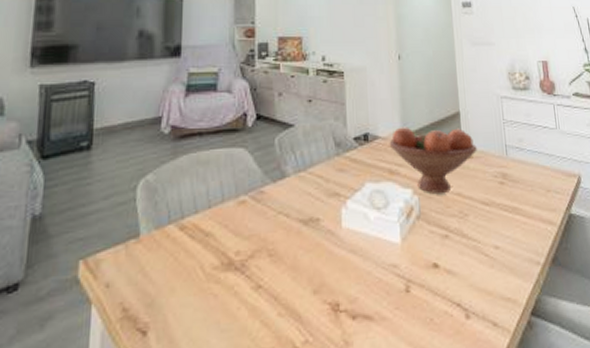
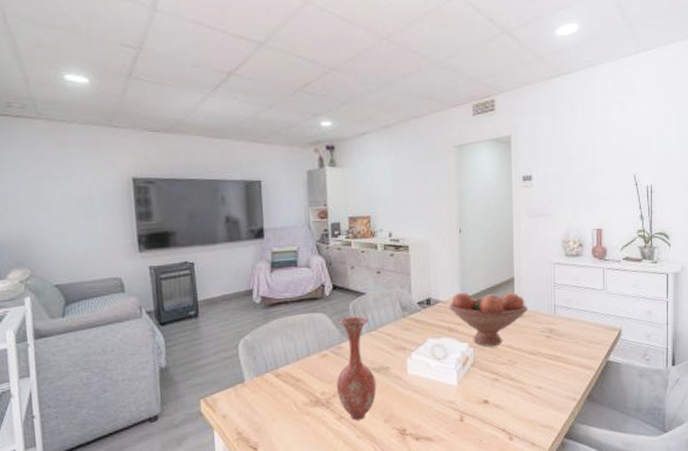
vase: none [254,153,305,291] -> present [336,316,377,421]

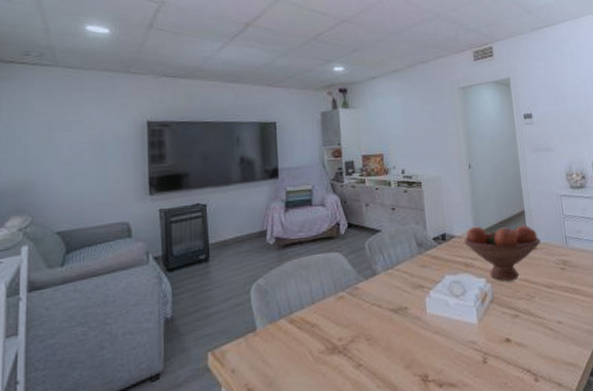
vase: present [336,316,377,421] -> none [353,254,396,368]

